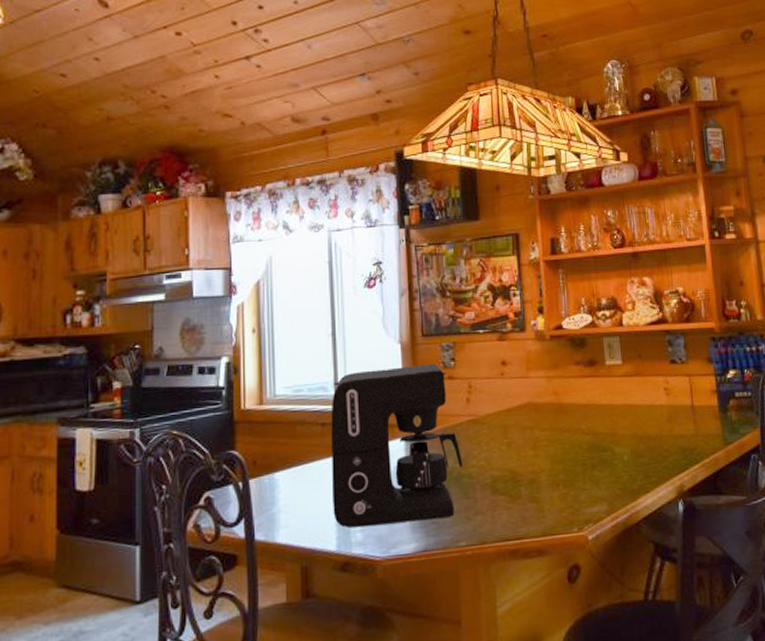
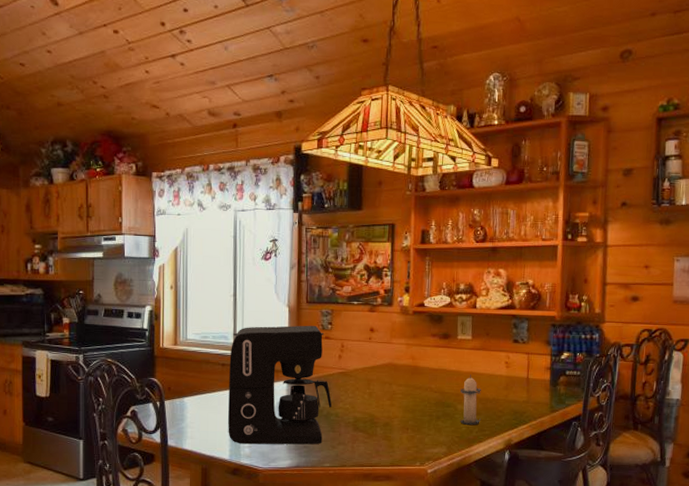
candle: none [616,408,644,473] -> present [460,375,481,426]

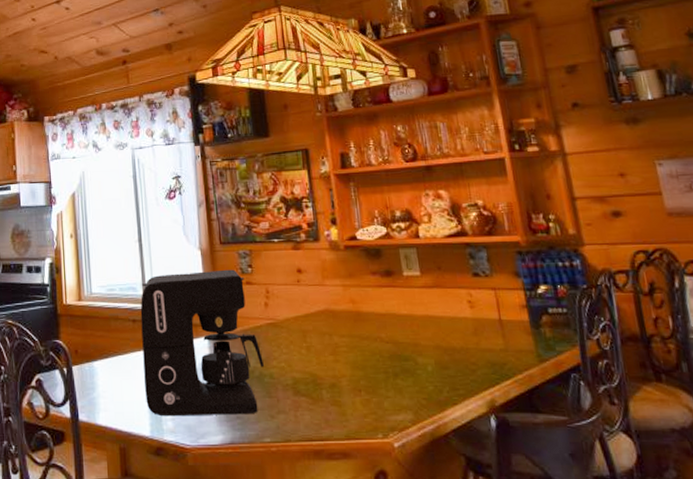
candle: present [460,375,481,426] -> none [418,319,450,384]

